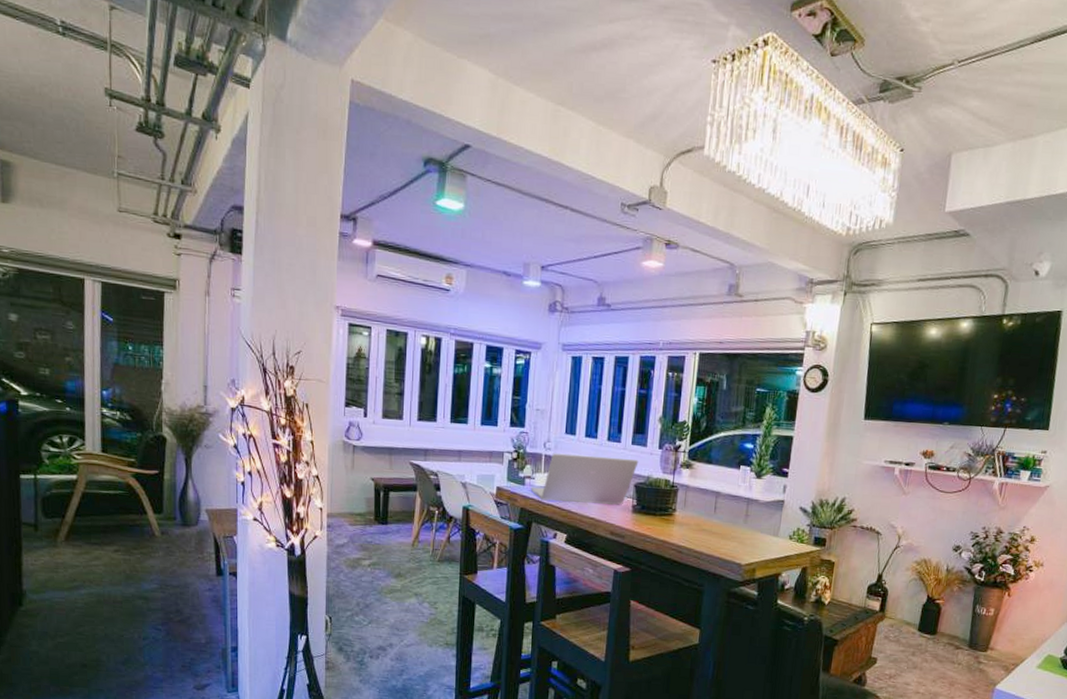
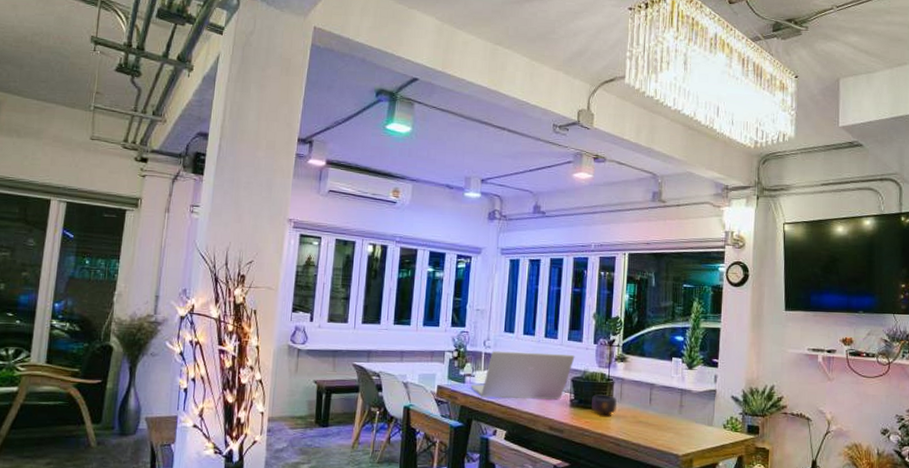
mug: none [654,501,681,522] -> present [591,394,617,415]

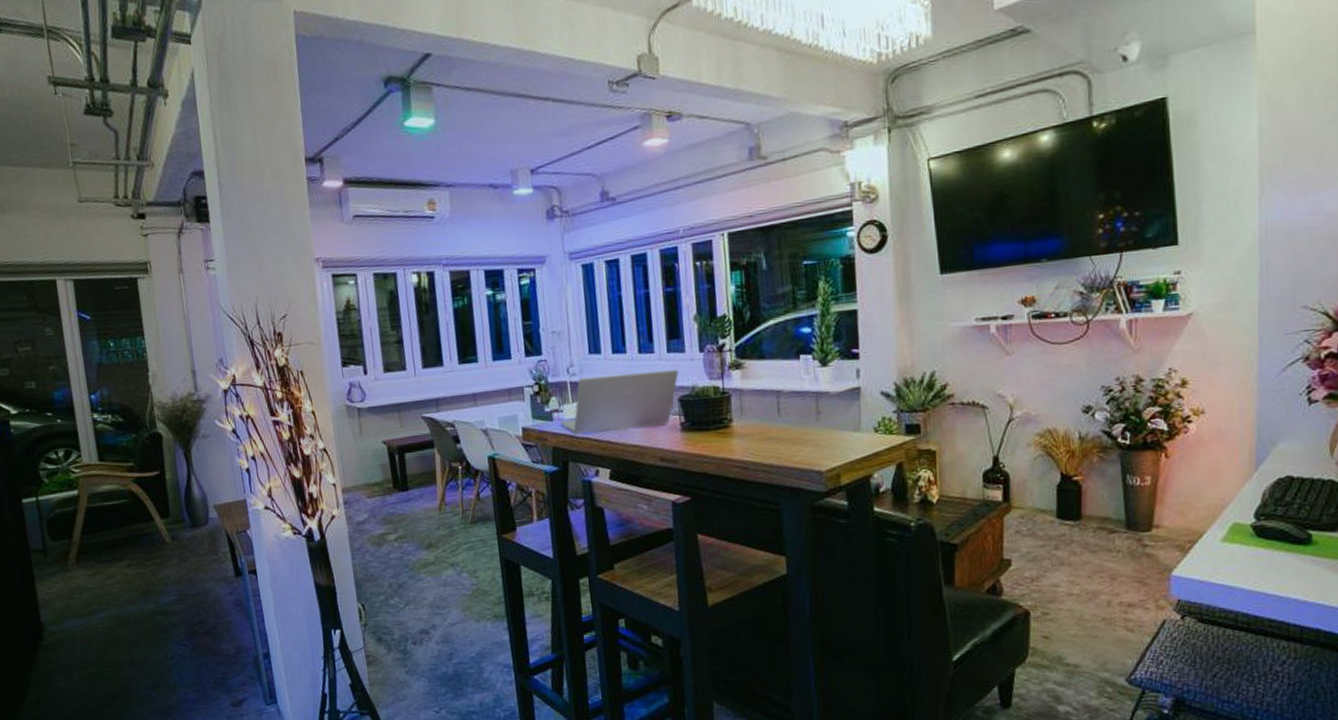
mug: present [591,394,617,415] -> none [706,411,738,436]

